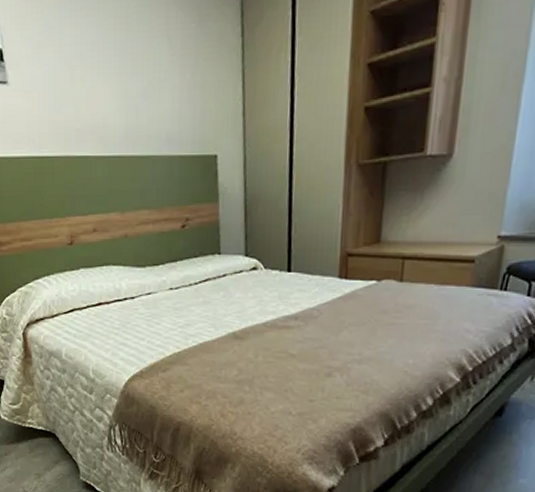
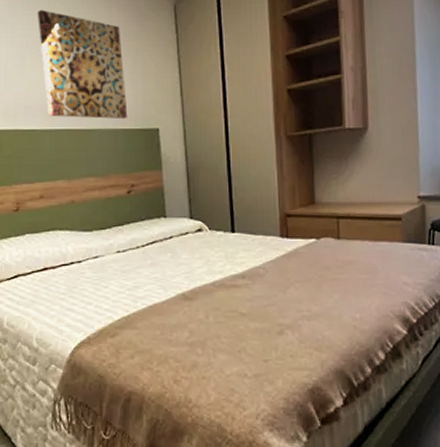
wall art: none [86,9,184,144] -> present [37,9,128,120]

